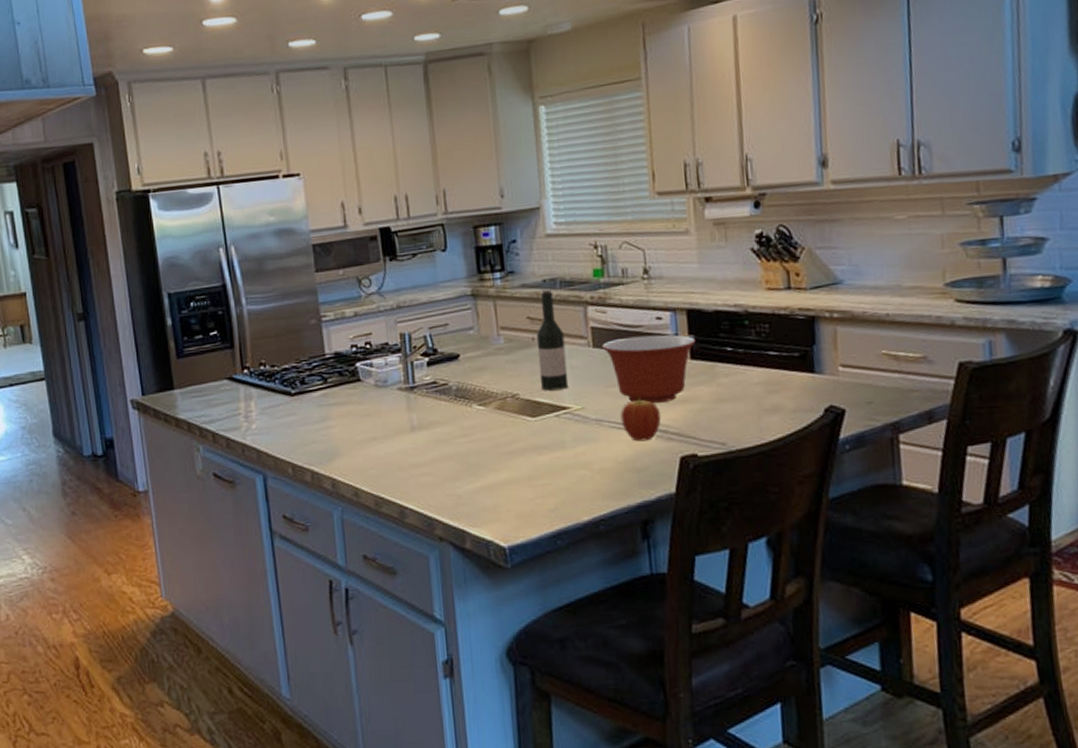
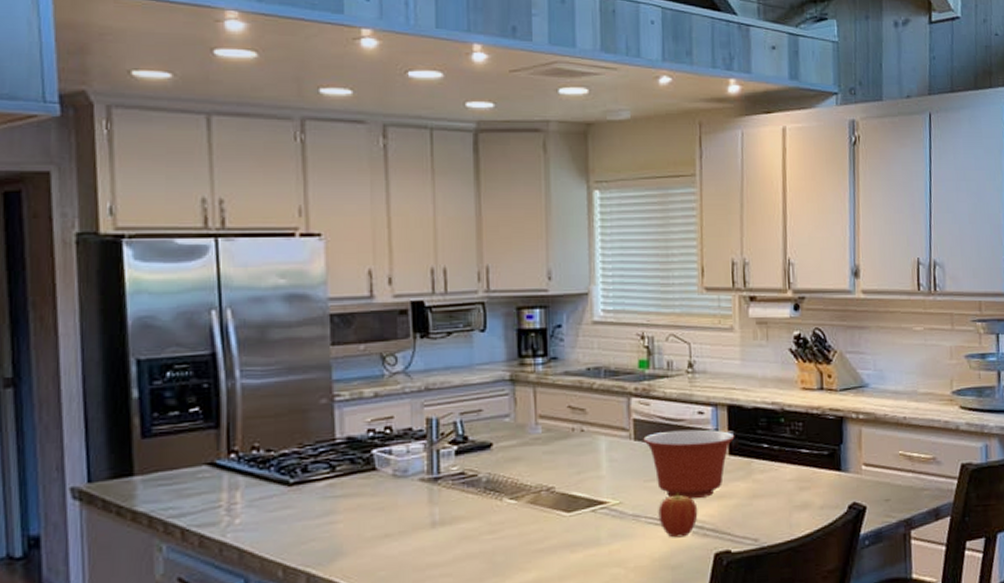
wine bottle: present [536,289,569,391] -> none [576,378,608,484]

